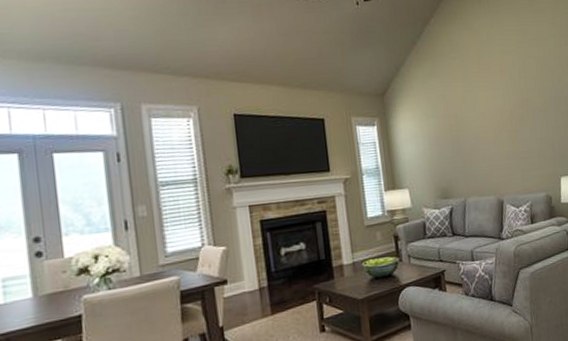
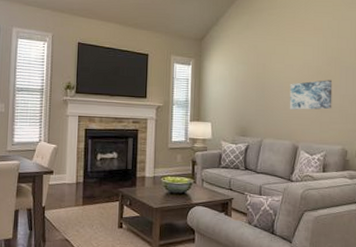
wall art: none [485,124,530,161] -> present [289,80,333,110]

